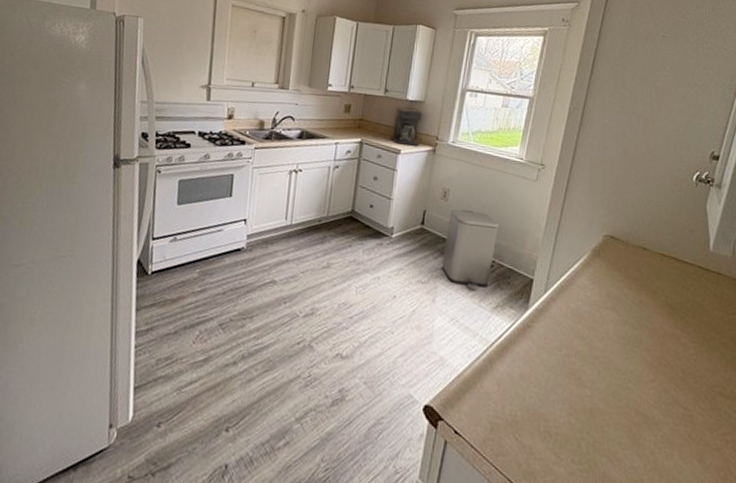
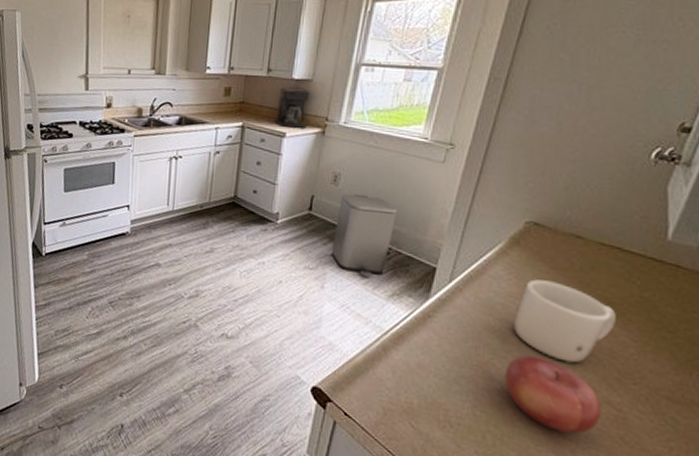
fruit: none [594,360,673,435] -> present [504,354,602,435]
mug: none [599,288,677,366] -> present [514,279,616,364]

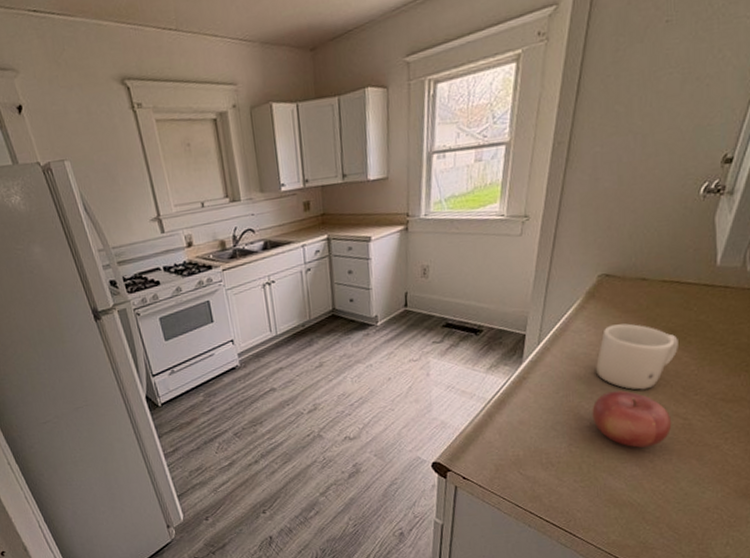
coffee maker: present [274,87,309,128] -> none [357,188,390,231]
pedal bin: present [331,194,398,277] -> none [430,281,486,357]

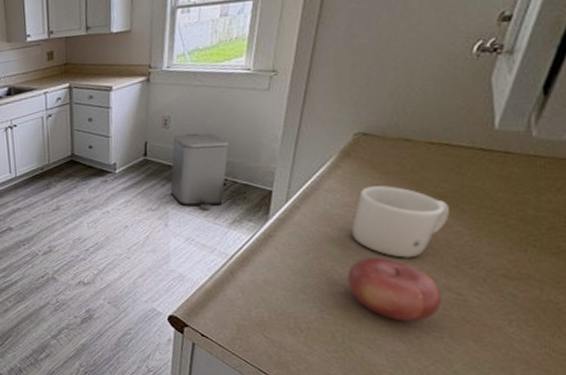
pedal bin: none [430,281,486,357] -> present [170,133,229,209]

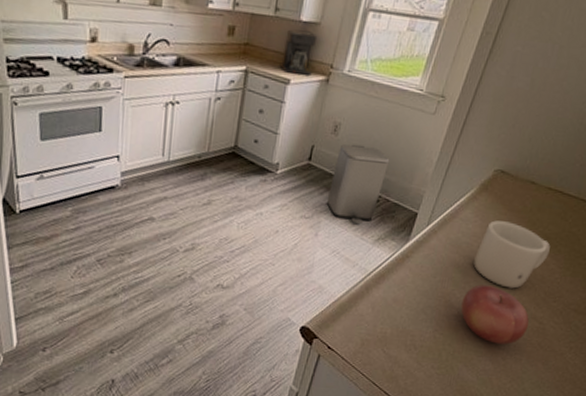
coffee maker: none [99,40,132,81] -> present [279,29,317,75]

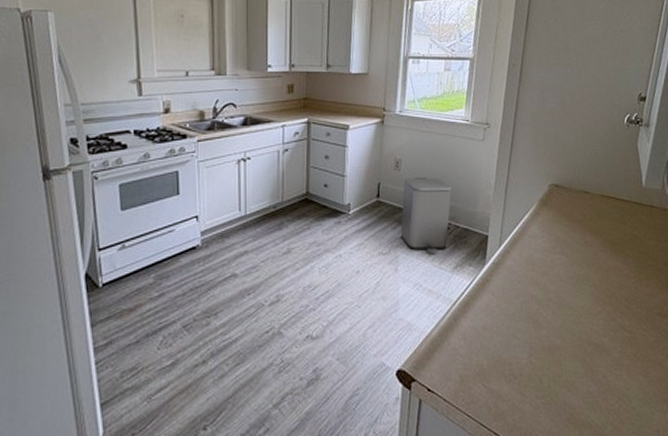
coffee maker: present [279,29,317,75] -> none [337,81,367,119]
fruit: present [461,284,529,345] -> none [549,299,620,361]
mug: present [473,220,550,289] -> none [551,233,619,300]

